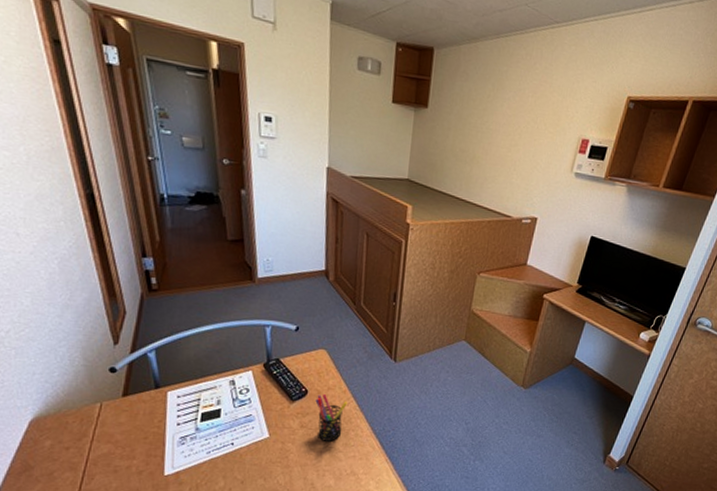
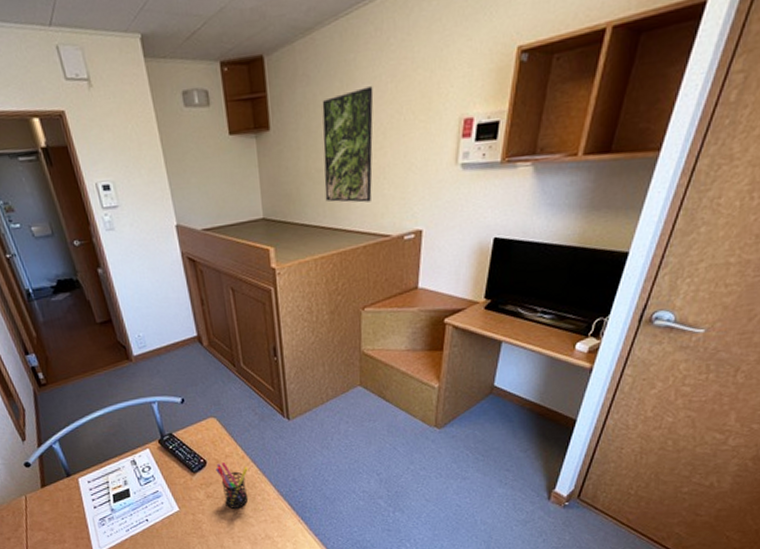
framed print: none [463,95,518,186] -> present [322,86,374,203]

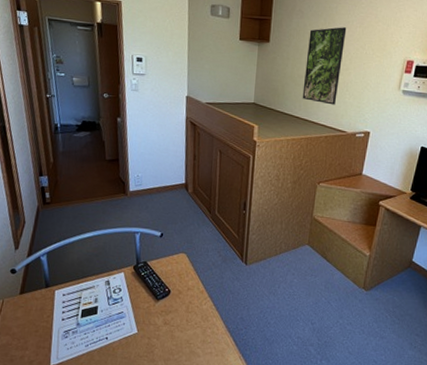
pen holder: present [215,462,249,509] -> none [177,294,205,338]

